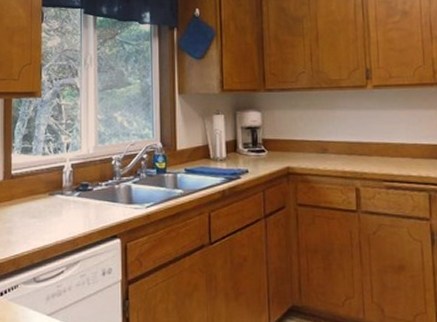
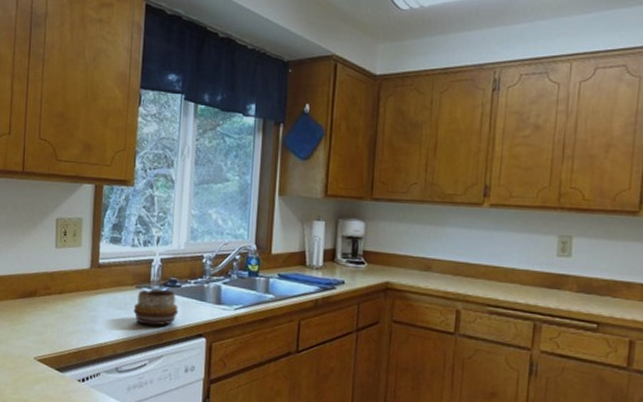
decorative bowl: none [48,194,92,231] -> present [133,289,179,326]

